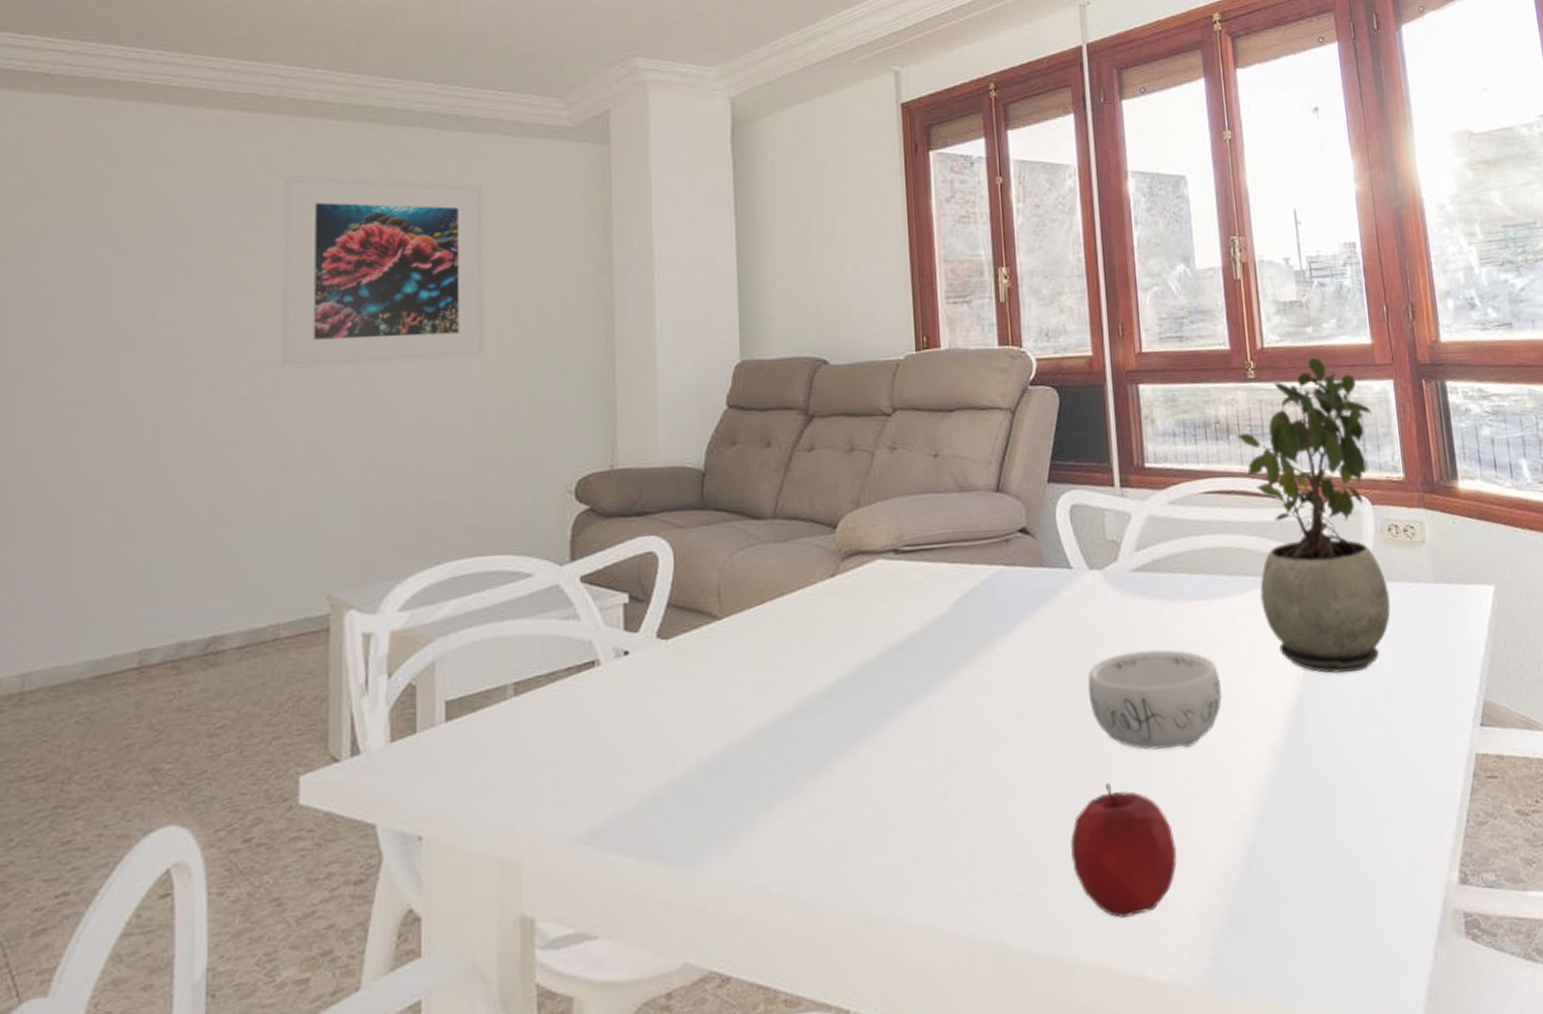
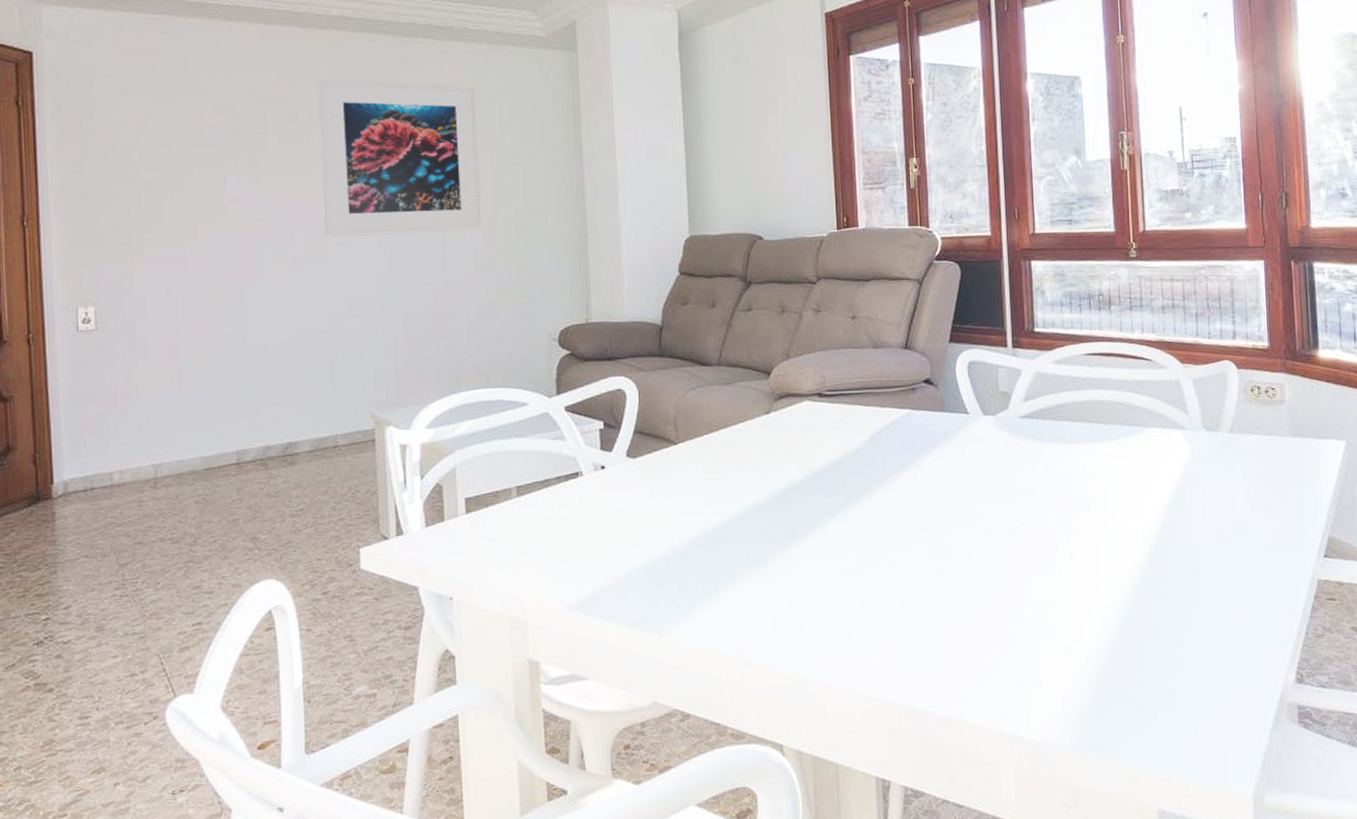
apple: present [1070,783,1177,918] -> none [962,586,1051,691]
decorative bowl: present [1087,649,1222,750] -> none [980,482,1095,563]
potted plant: present [1236,357,1391,674] -> none [1117,239,1249,509]

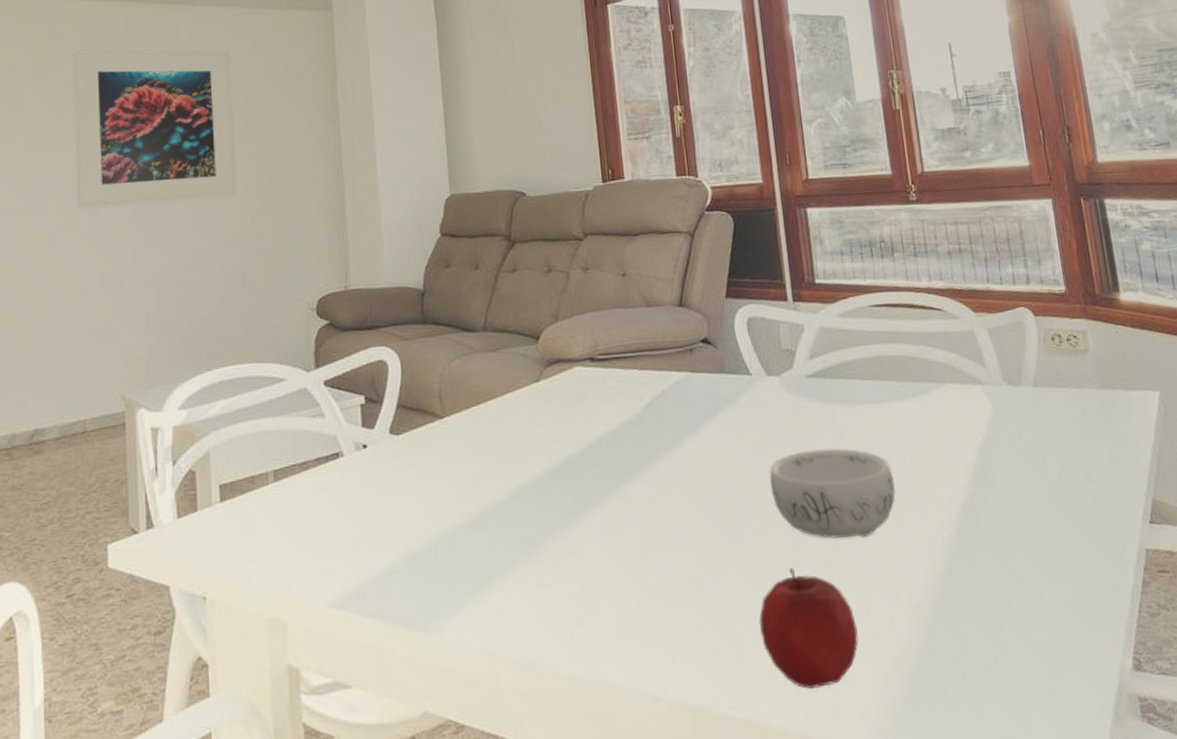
apple: none [962,586,1051,691] -> present [758,567,859,689]
decorative bowl: none [980,482,1095,563] -> present [769,448,896,539]

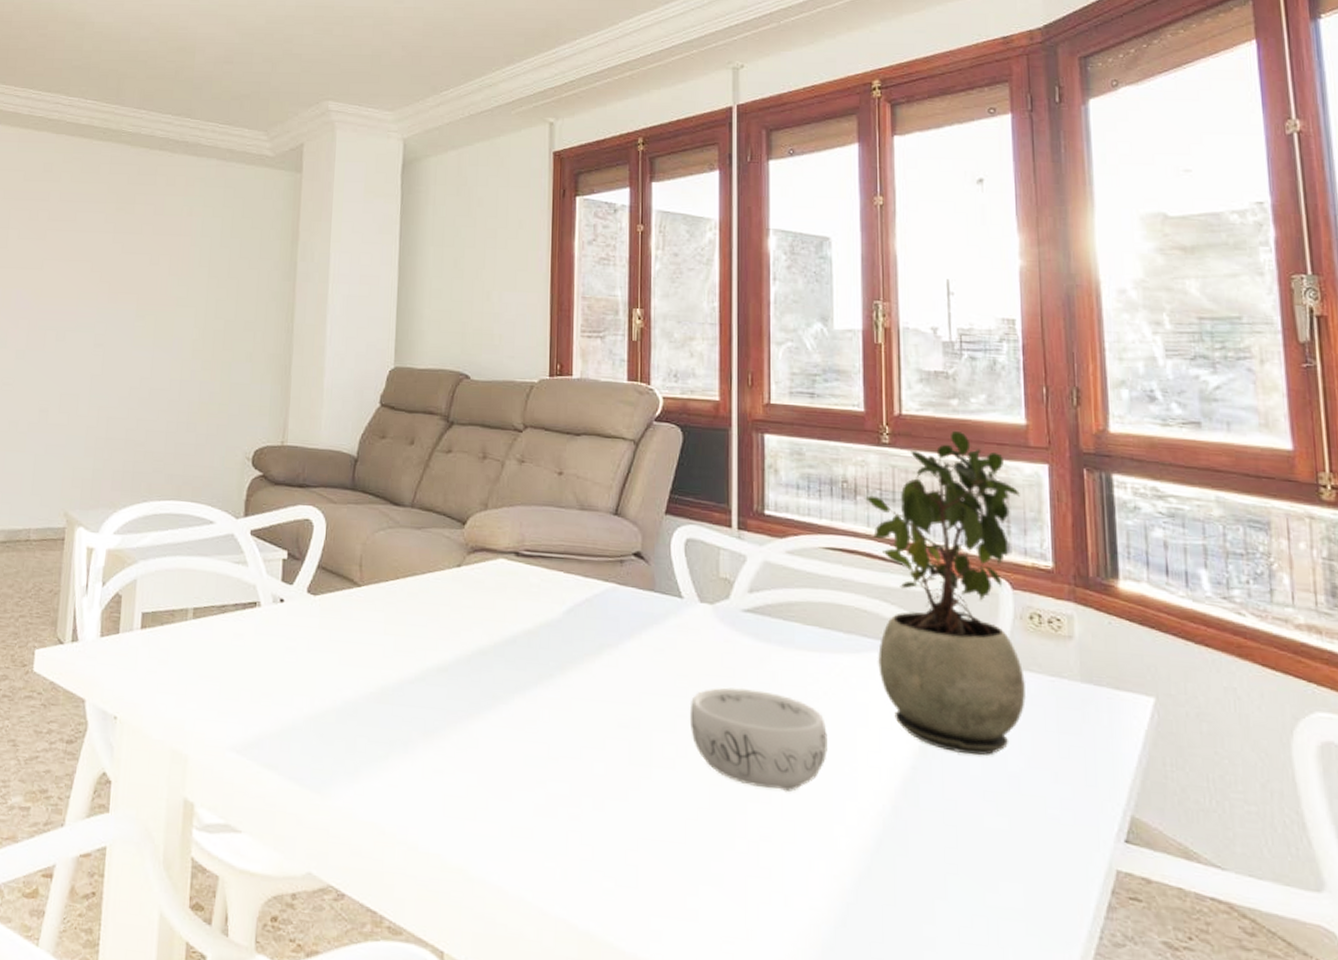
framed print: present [72,48,239,210] -> none [46,181,202,340]
apple: present [758,567,859,689] -> none [660,807,767,940]
potted plant: none [900,179,1057,472] -> present [864,430,1026,756]

